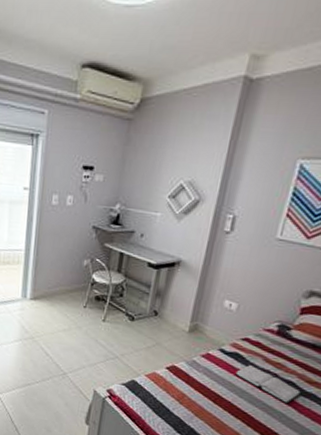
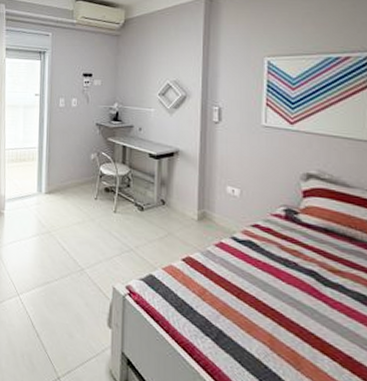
hardback book: present [235,365,301,405] -> none [253,254,326,298]

